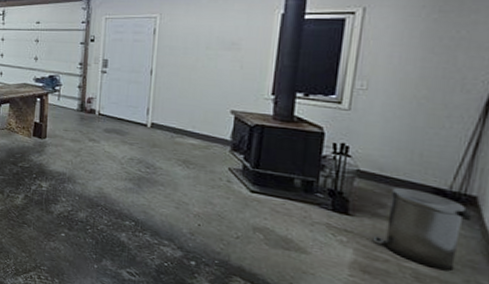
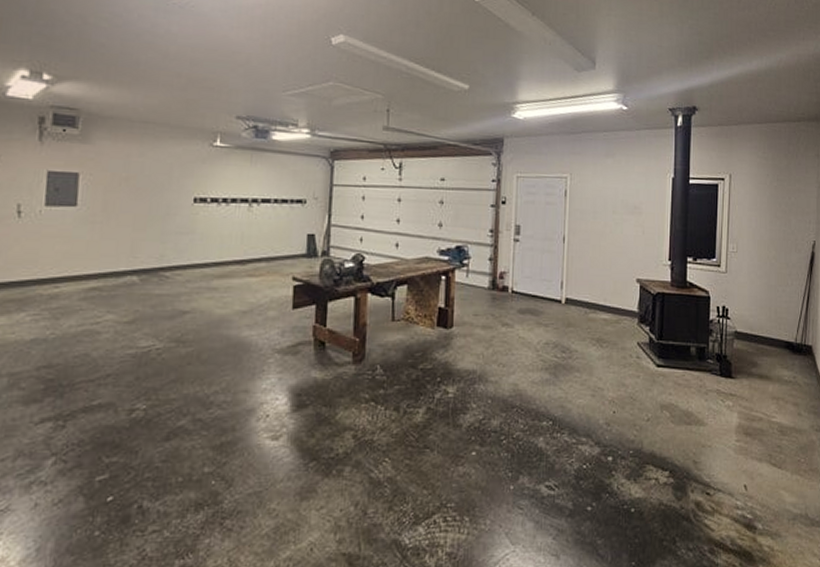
pedal bin: present [372,187,473,271] -> none [750,344,811,420]

